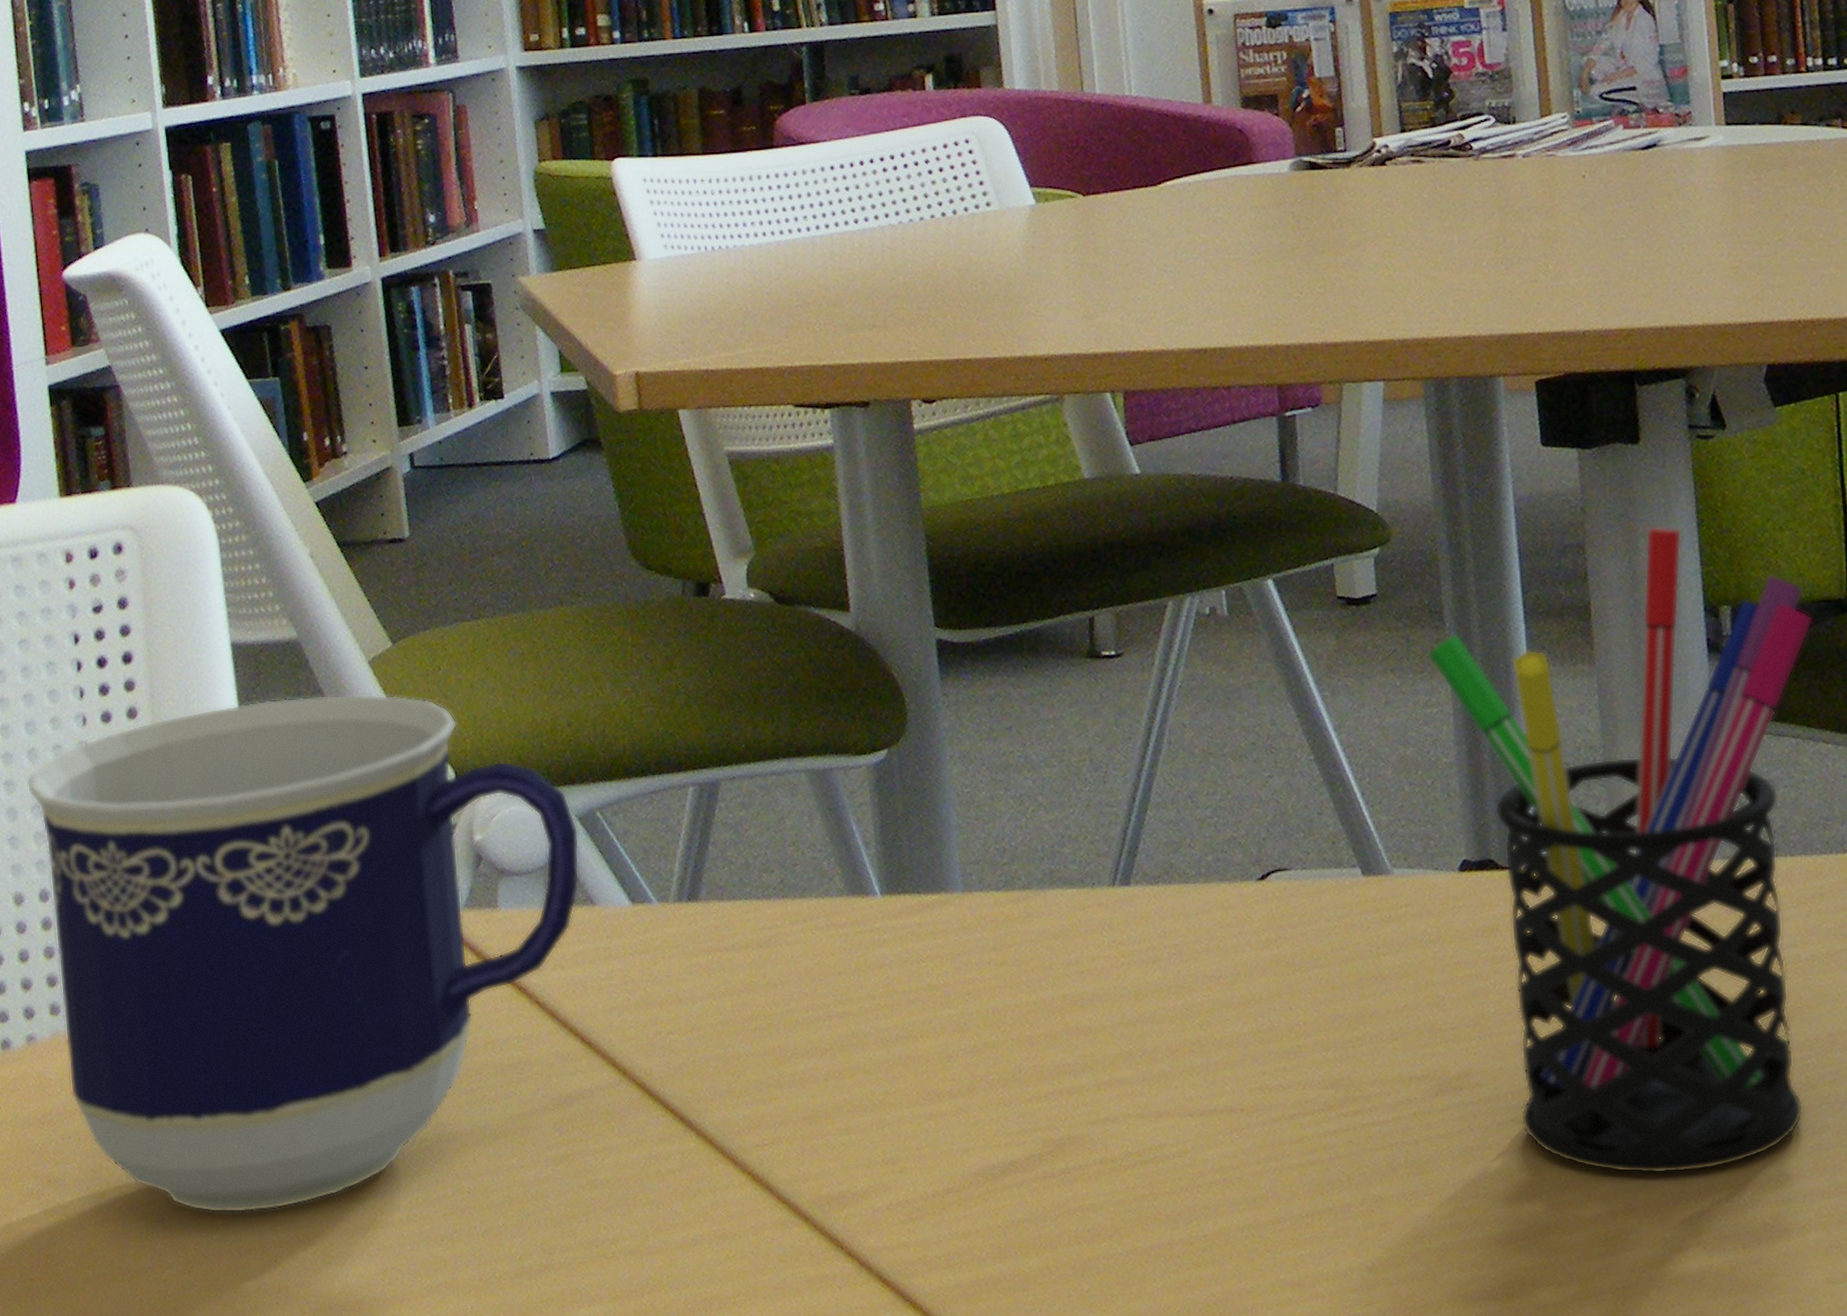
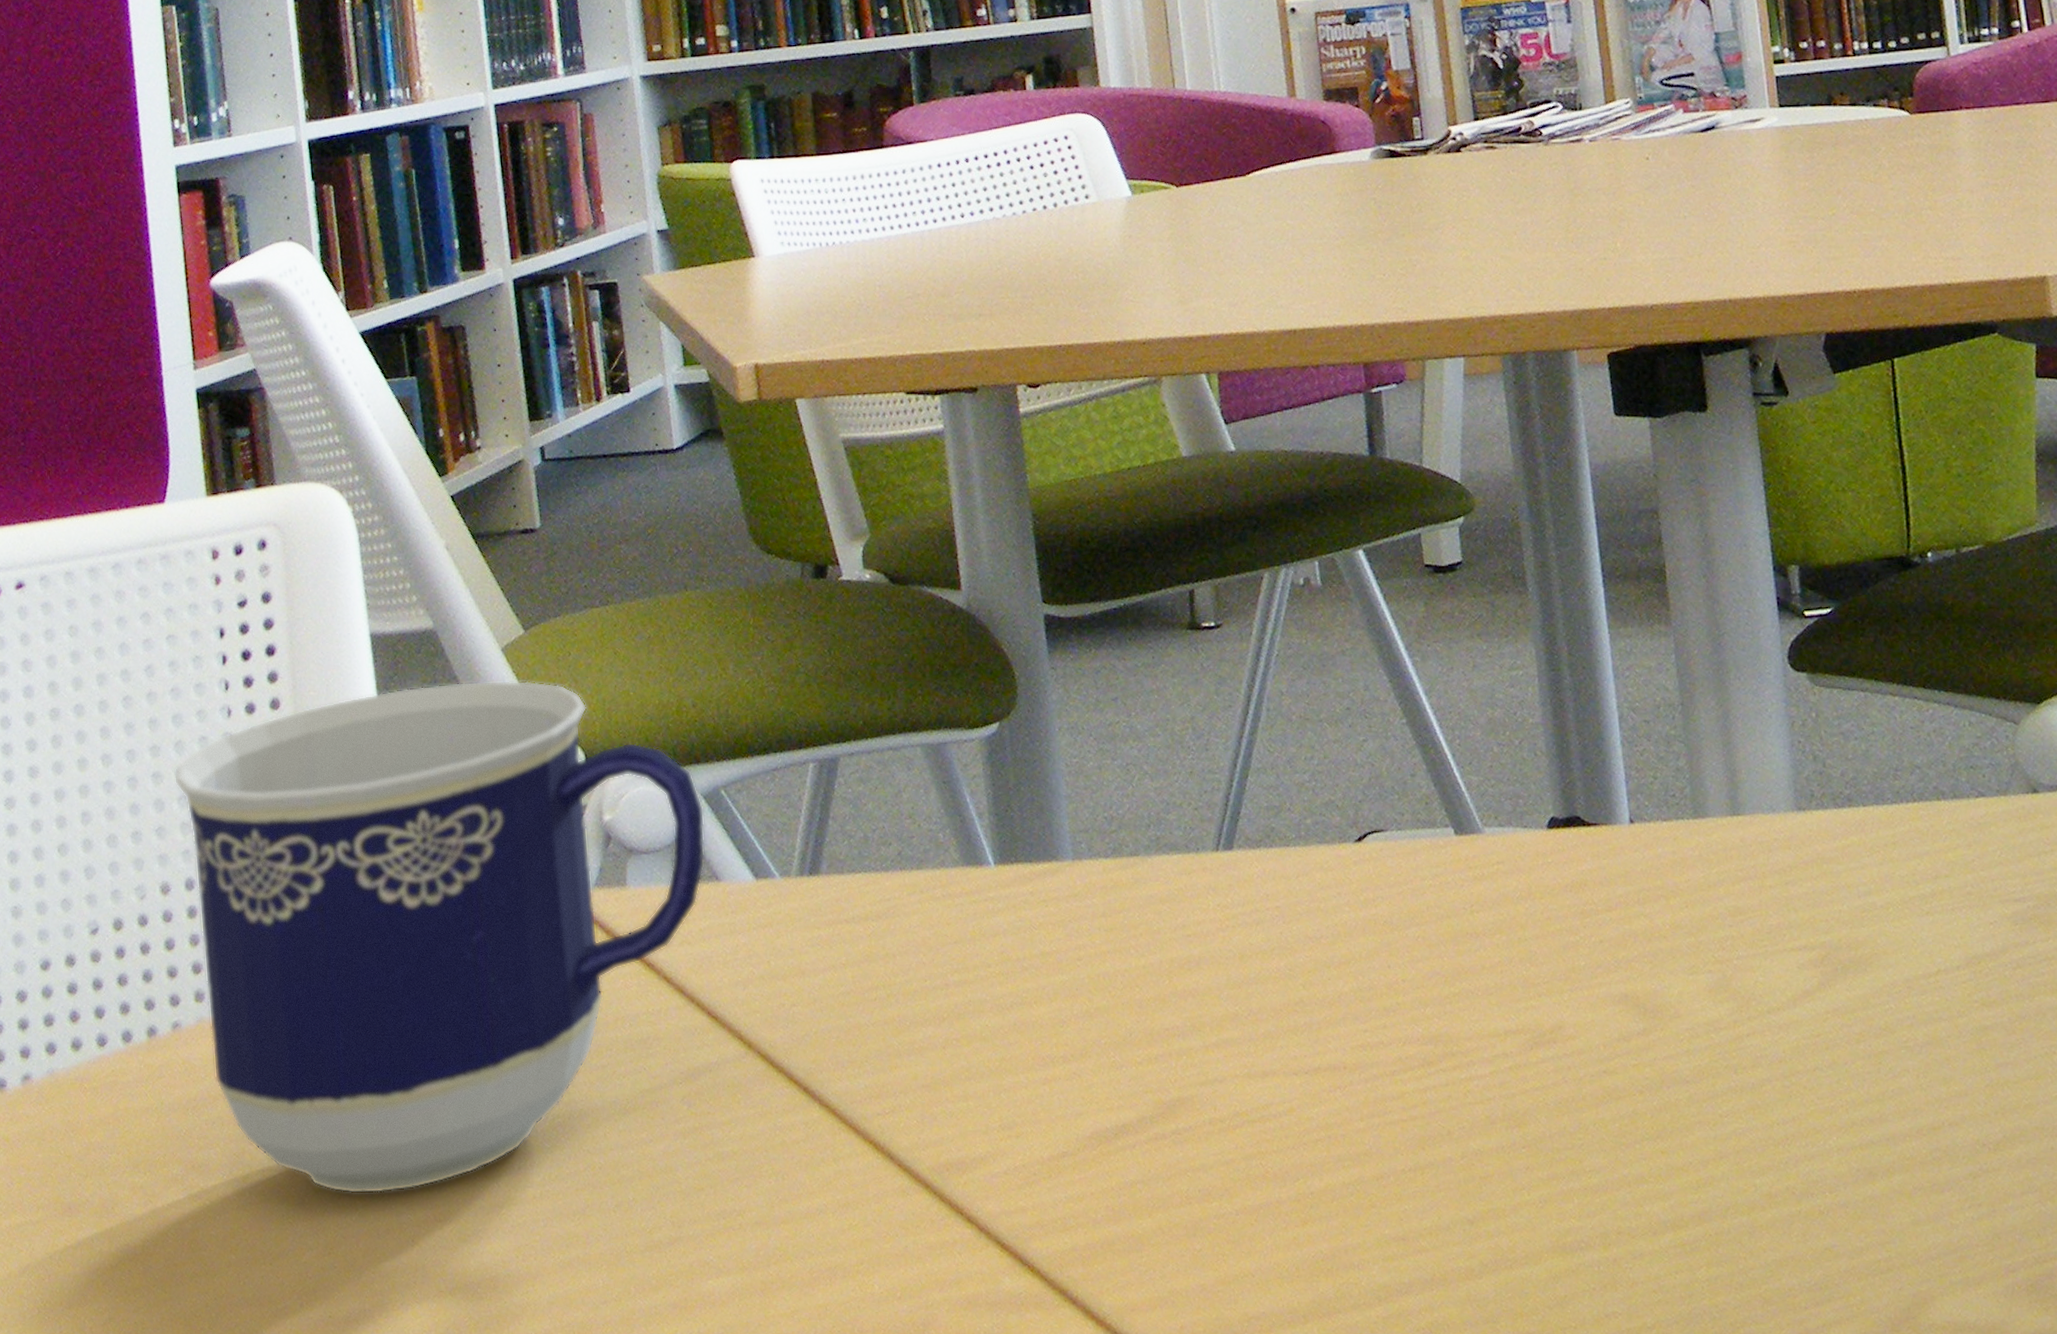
pen holder: present [1427,526,1814,1174] -> none [1511,490,1884,1122]

